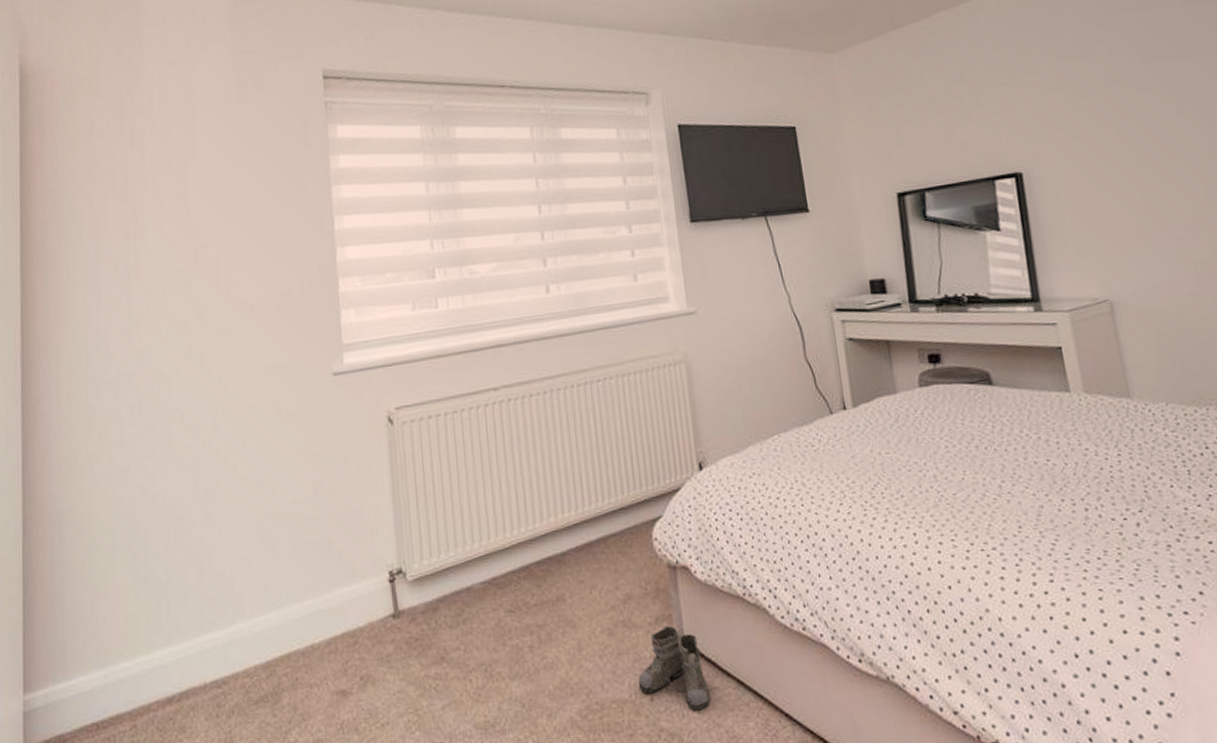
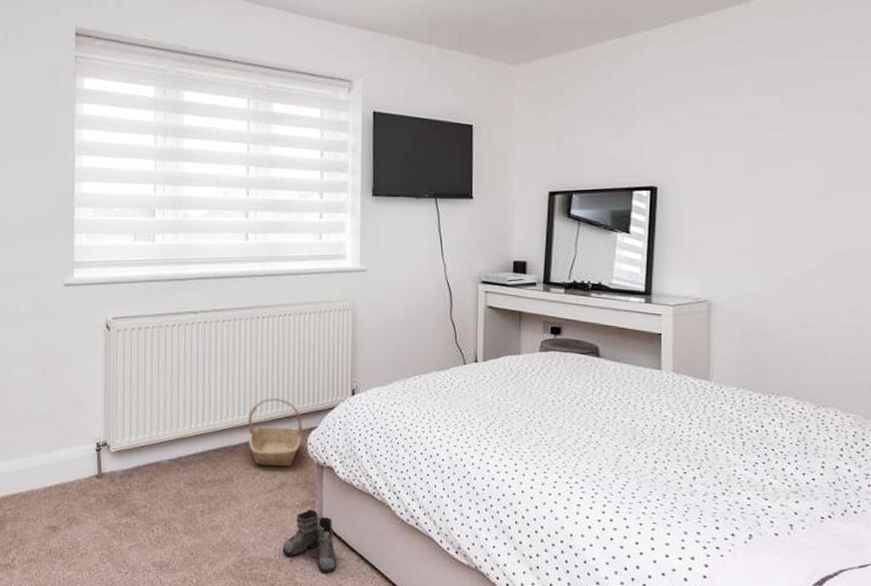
basket: none [575,485,646,575] -> present [248,398,303,468]

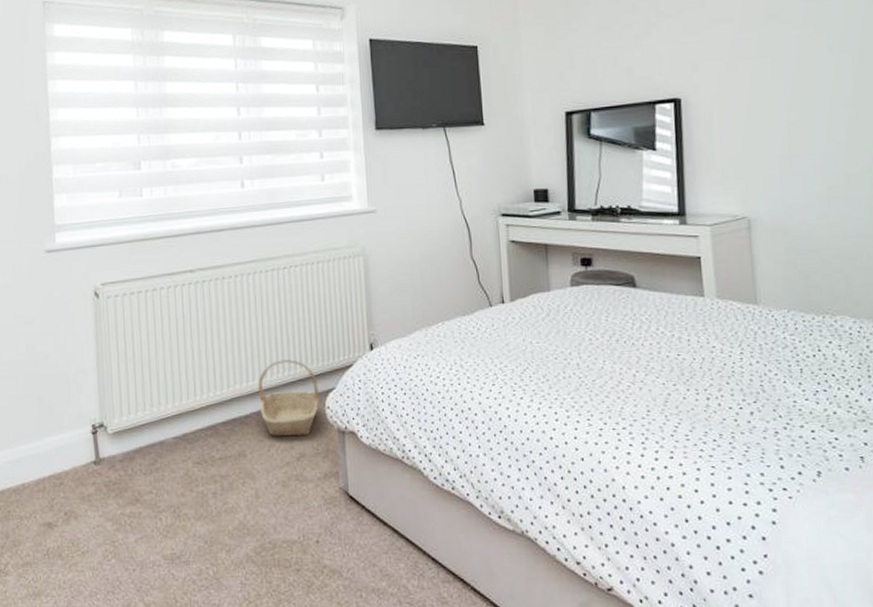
boots: present [283,509,346,574] -> none [307,481,378,552]

